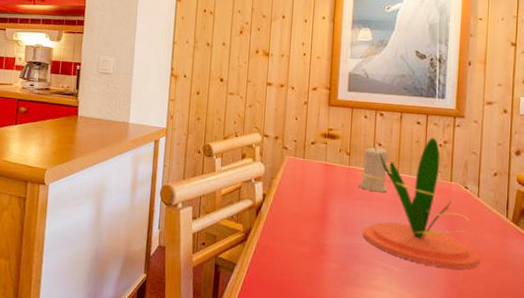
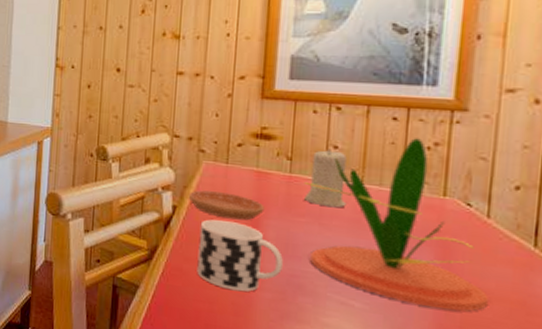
saucer: none [275,180,331,204] -> present [188,190,265,220]
cup: none [281,205,344,264] -> present [197,219,283,292]

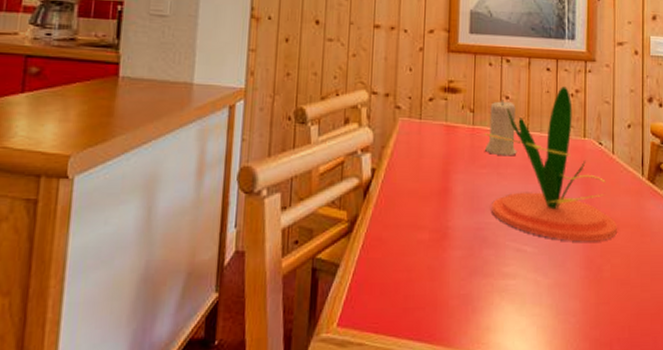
saucer: present [188,190,265,220] -> none [386,149,453,177]
cup: present [197,219,283,292] -> none [395,180,470,254]

